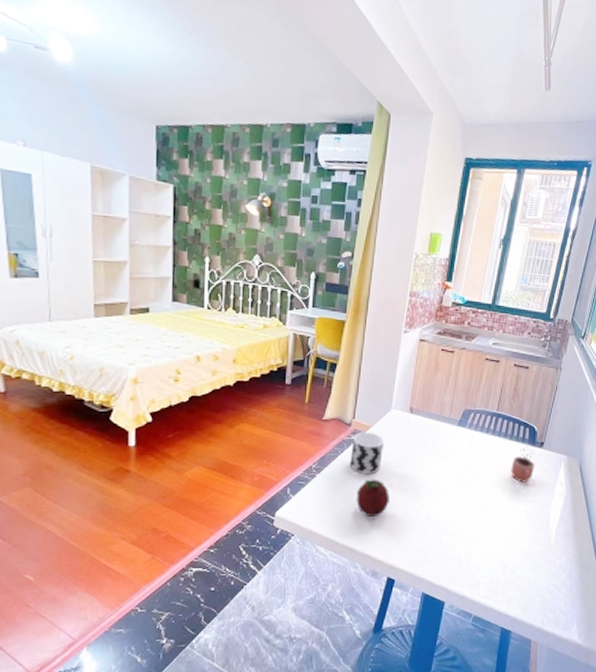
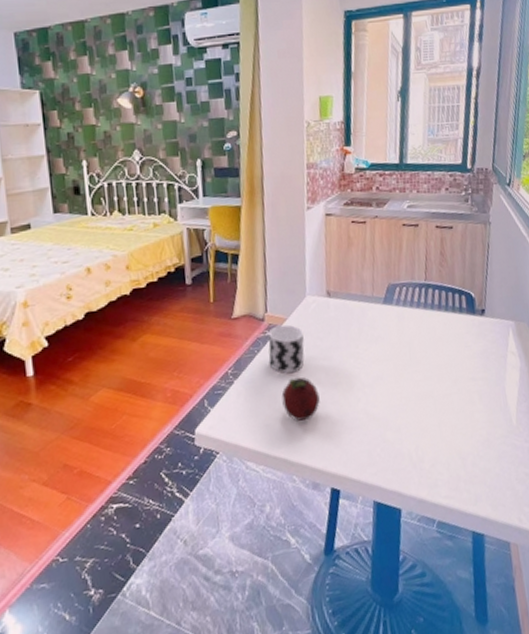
cocoa: present [511,446,535,483] -> none [452,316,479,359]

